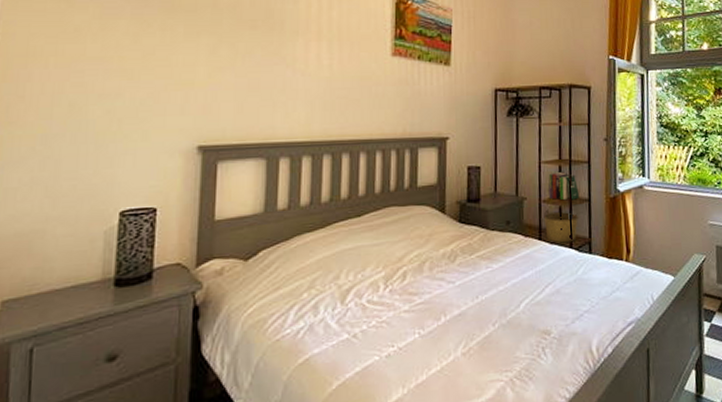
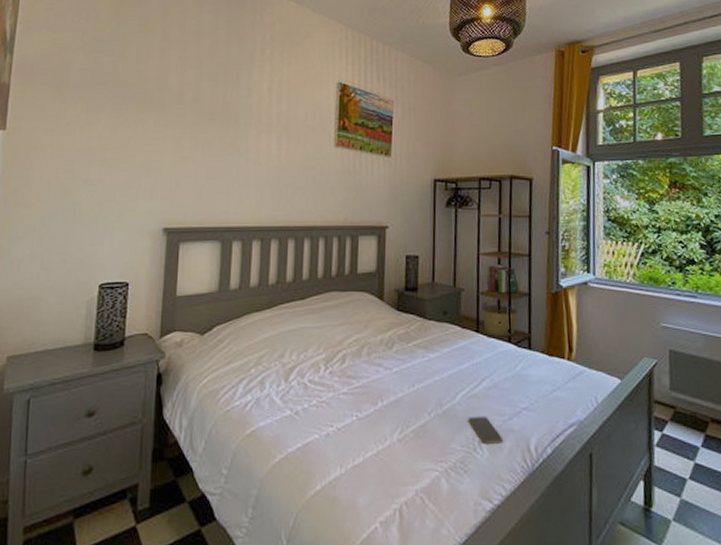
smartphone: none [531,321,567,350] -> present [467,415,504,444]

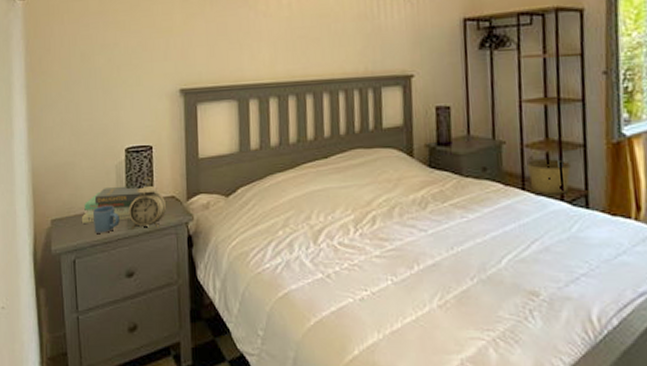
books: none [41,322,119,360] -> present [81,185,147,223]
mug: none [55,342,85,372] -> present [92,205,120,235]
alarm clock: none [95,313,138,369] -> present [128,176,167,231]
smartphone: present [467,415,504,444] -> none [516,282,560,313]
books: present [487,265,519,294] -> none [531,112,572,146]

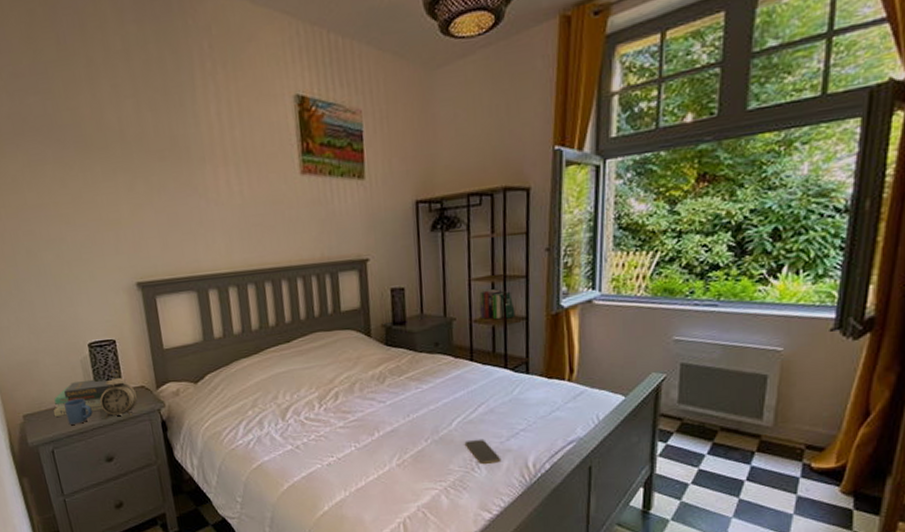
smartphone: none [516,282,560,313] -> present [464,438,502,464]
basket: present [528,157,571,195] -> none [476,331,514,364]
books: none [531,112,572,146] -> present [479,289,516,320]

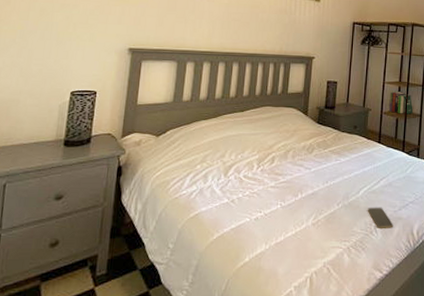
books: present [53,377,116,417] -> none [17,122,87,153]
mug: present [63,398,93,426] -> none [29,138,56,163]
alarm clock: present [99,369,138,420] -> none [65,116,103,161]

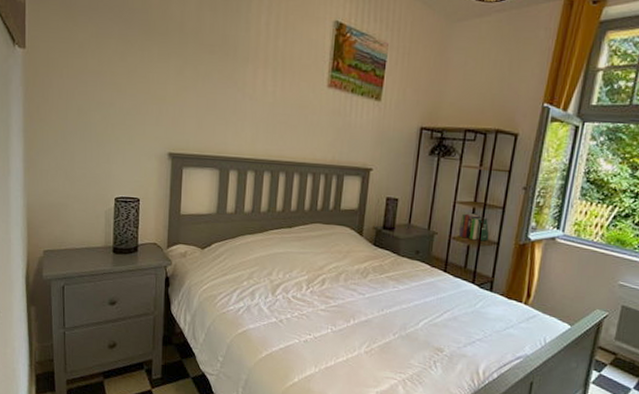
smartphone: present [367,207,394,228] -> none [427,341,457,365]

